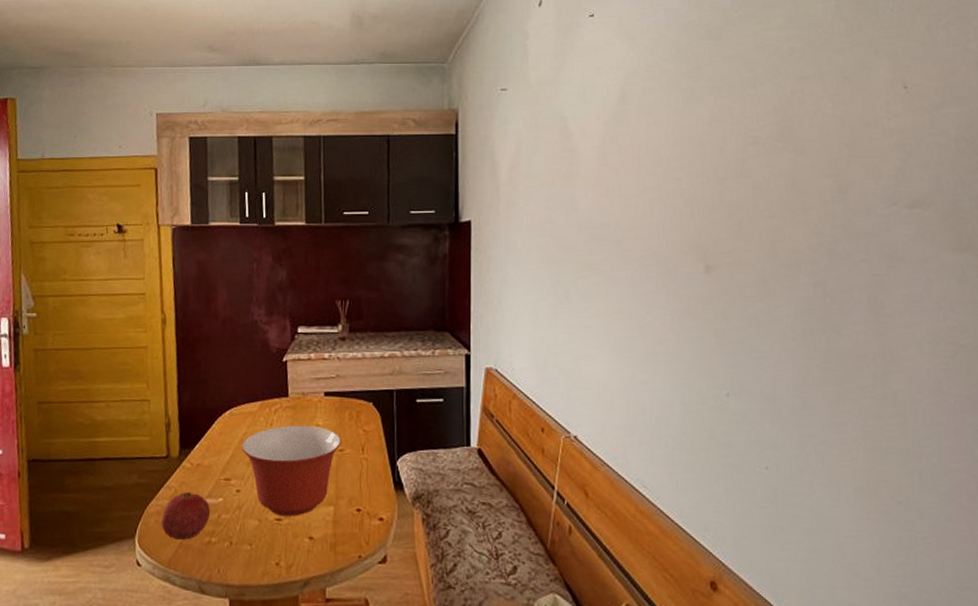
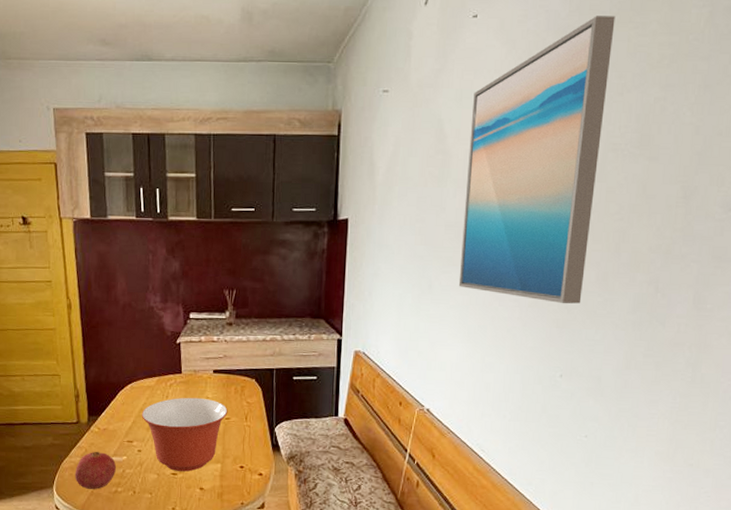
wall art: none [597,12,740,311] -> present [458,16,615,304]

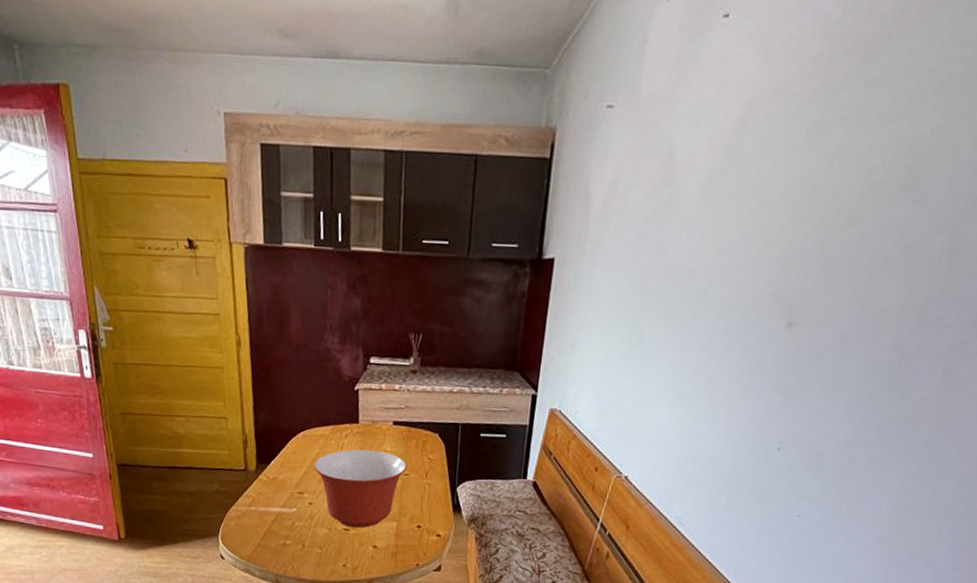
fruit: present [75,451,117,489] -> none [241,501,286,541]
wall art: present [458,16,615,304] -> none [673,20,898,369]

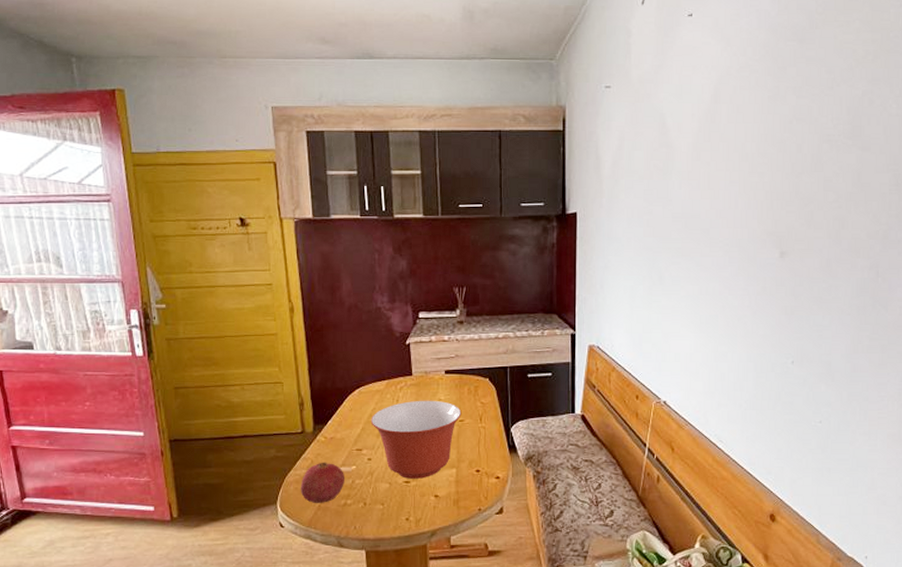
fruit: none [241,501,286,541] -> present [300,462,346,503]

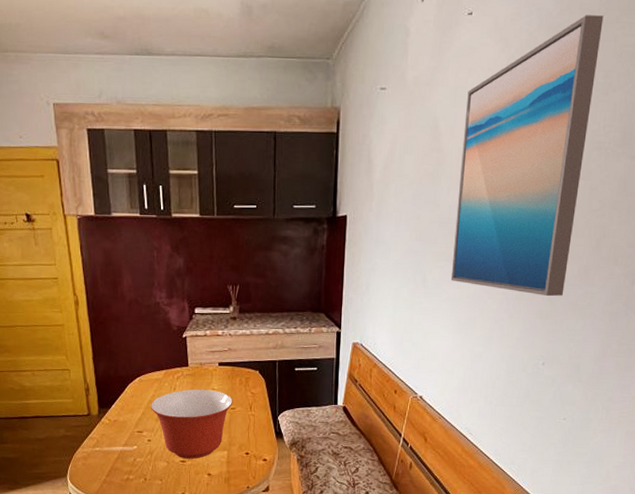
fruit: present [300,462,346,503] -> none [87,441,128,477]
wall art: none [688,15,821,291] -> present [450,15,604,297]

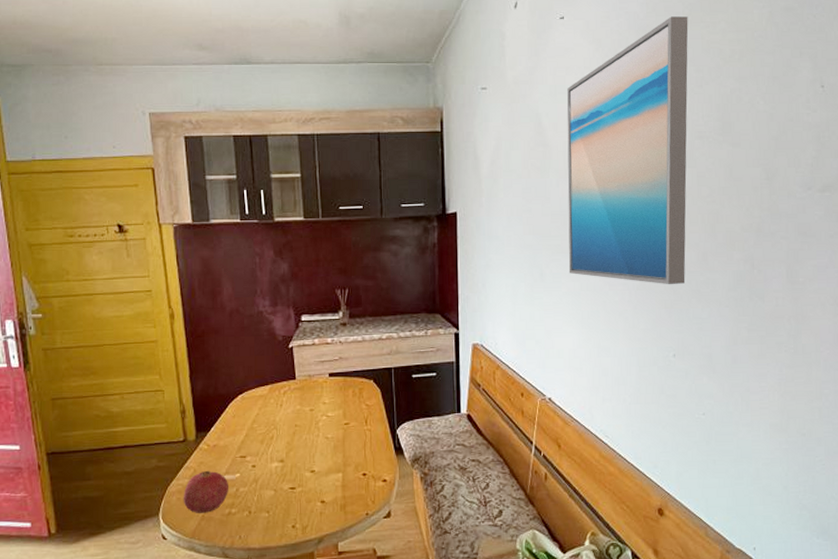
fruit: none [87,441,128,477] -> present [183,470,229,513]
mixing bowl: present [150,389,233,459] -> none [254,404,347,485]

